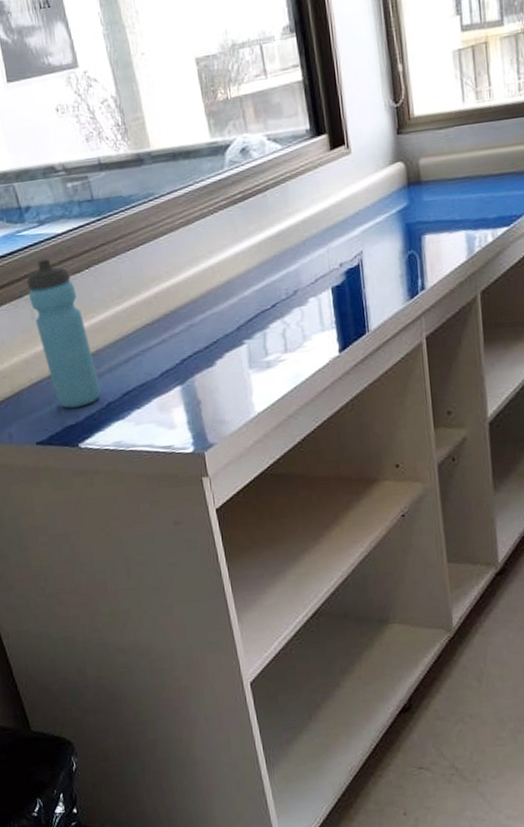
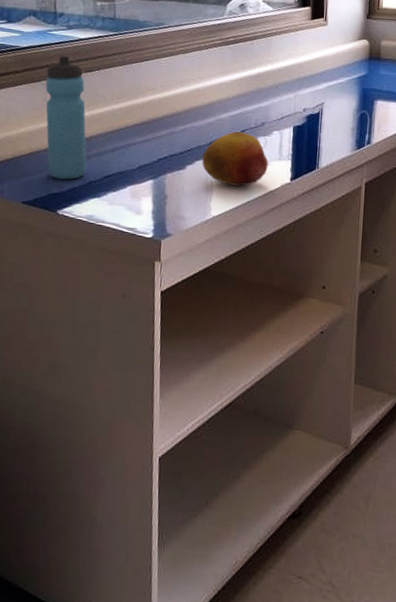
fruit: none [232,307,311,374] -> present [202,132,268,186]

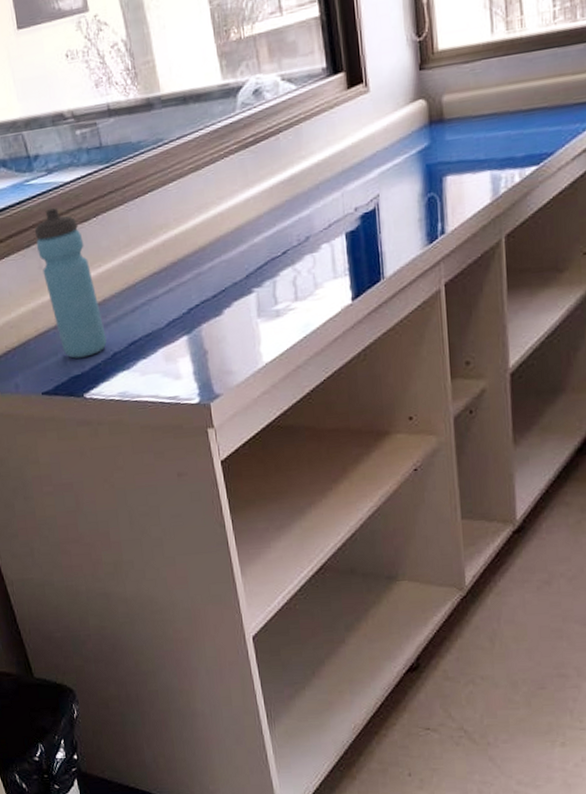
fruit: present [202,132,268,186] -> none [240,254,322,323]

